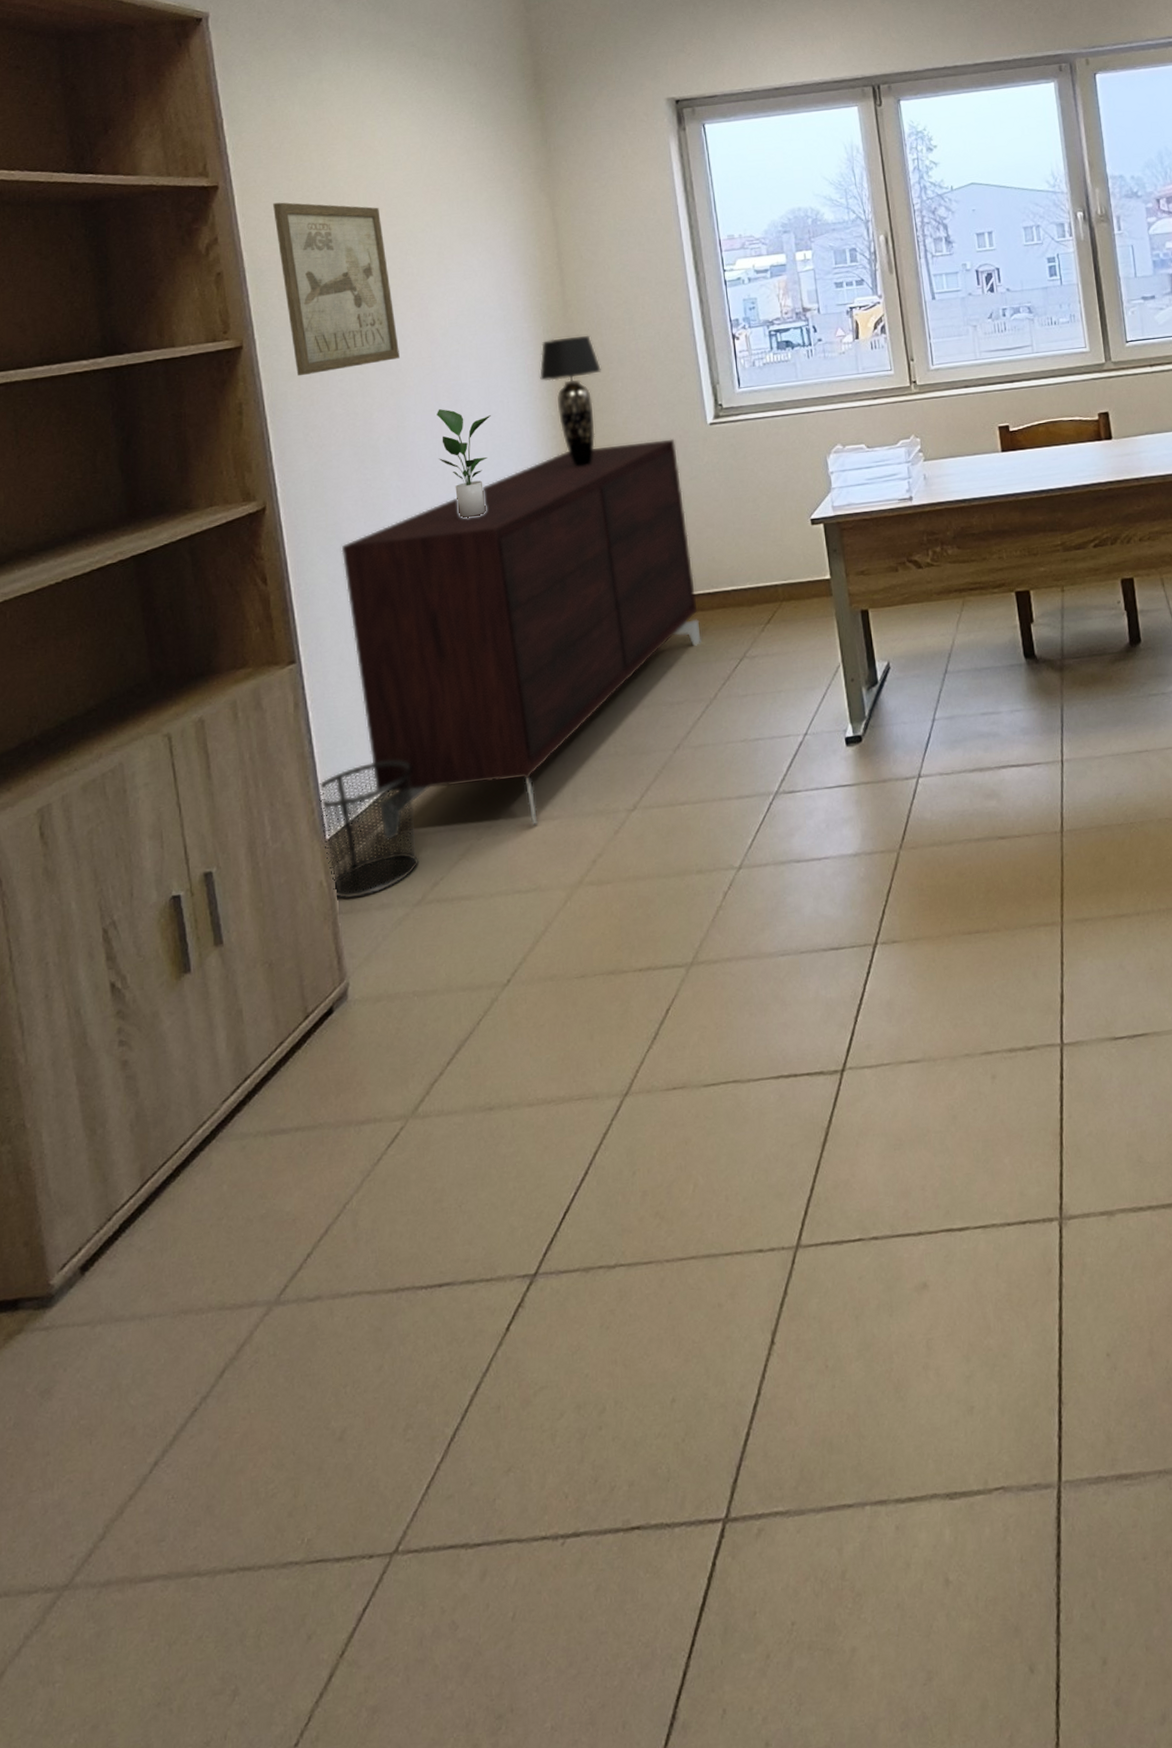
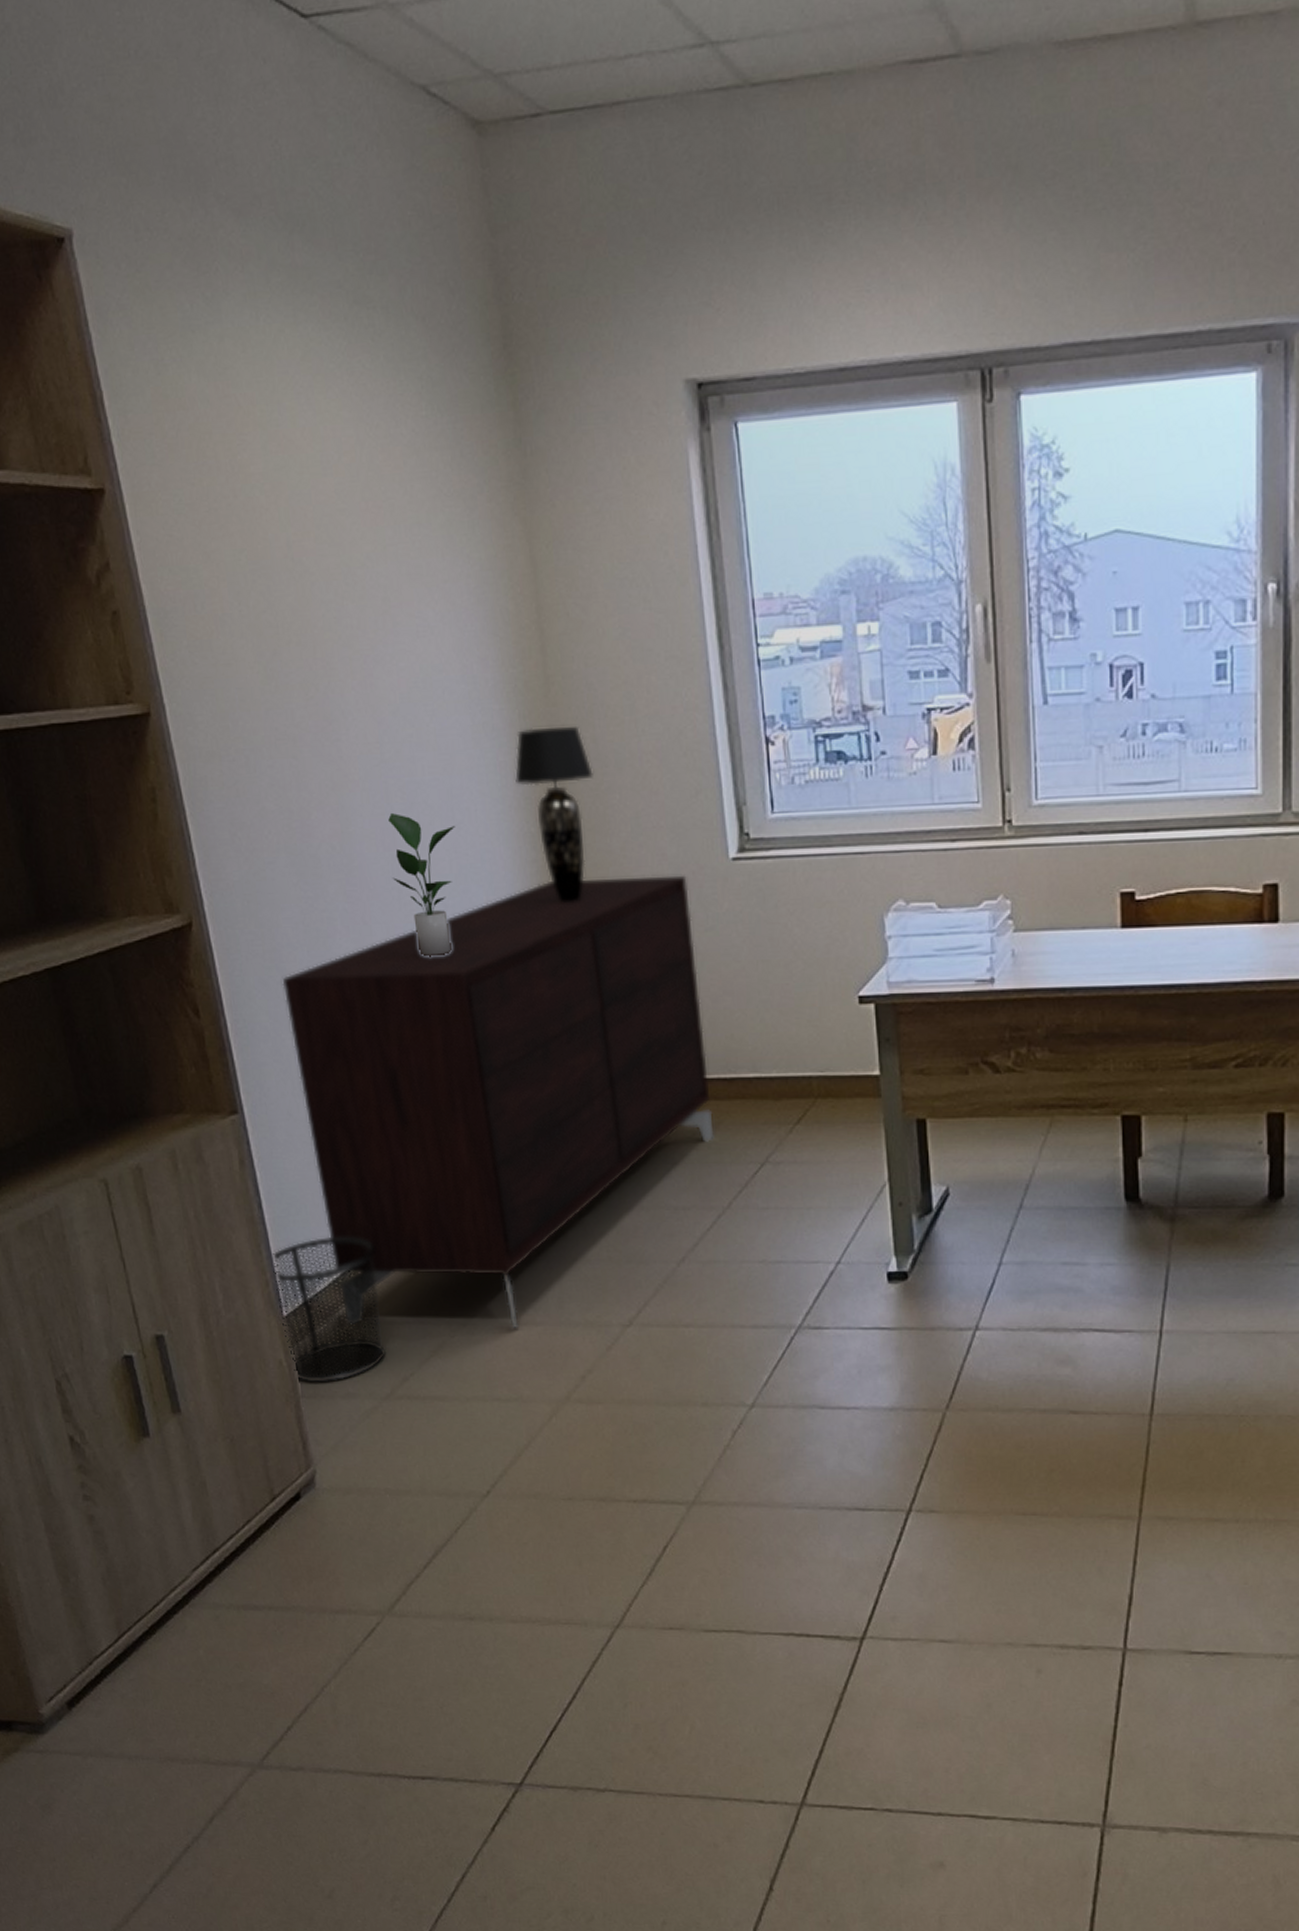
wall art: present [273,202,400,376] -> none [173,516,340,758]

